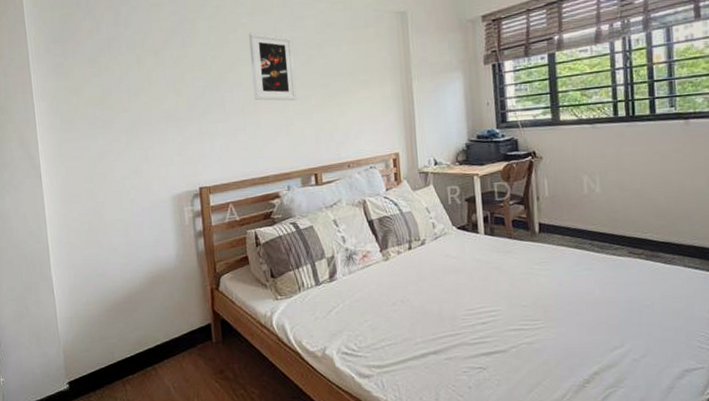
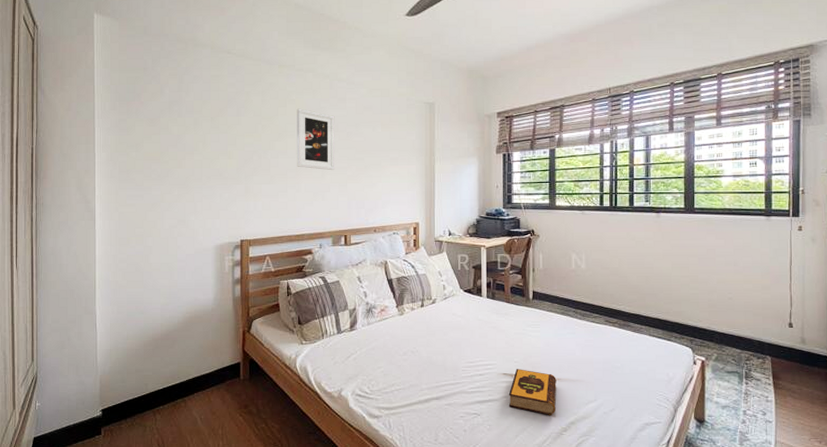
hardback book: none [517,314,575,366] -> present [508,369,557,415]

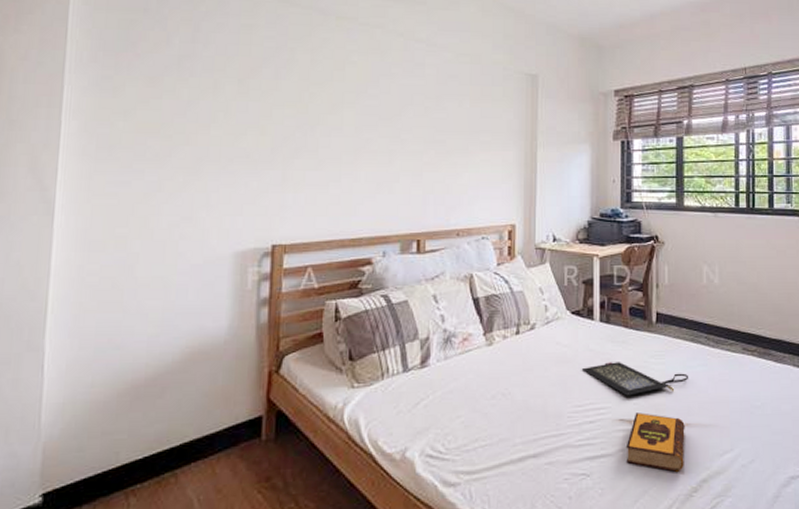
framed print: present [296,108,335,171] -> none [356,73,409,155]
clutch bag: none [473,329,560,356] -> present [582,362,689,396]

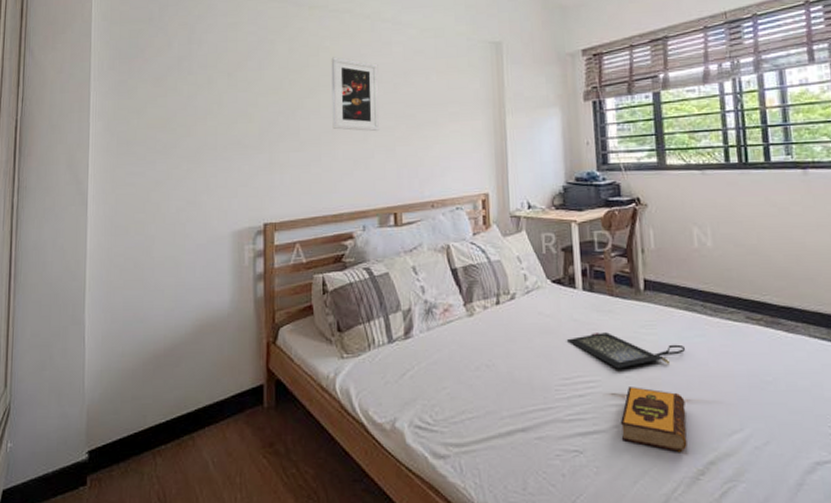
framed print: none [356,73,409,155] -> present [331,57,380,132]

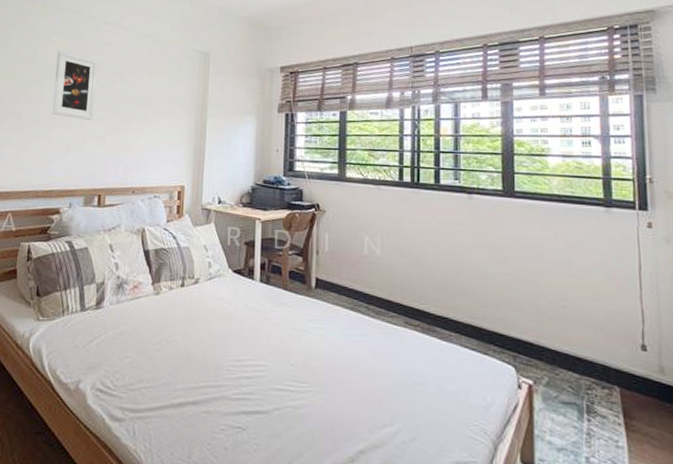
clutch bag: present [567,332,686,369] -> none [242,321,348,358]
hardback book: present [620,387,687,452] -> none [281,374,342,439]

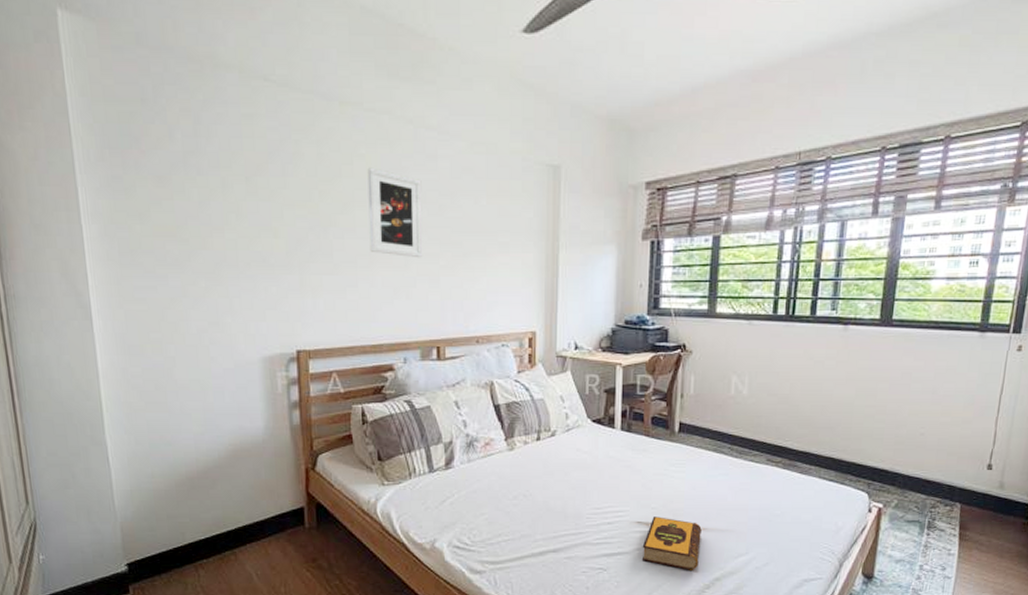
hardback book: none [281,374,342,439] -> present [641,516,702,570]

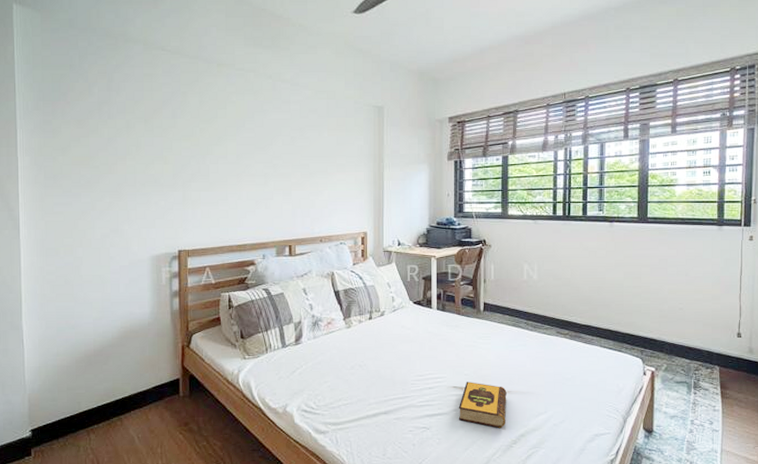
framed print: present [367,167,423,258] -> none [237,111,279,177]

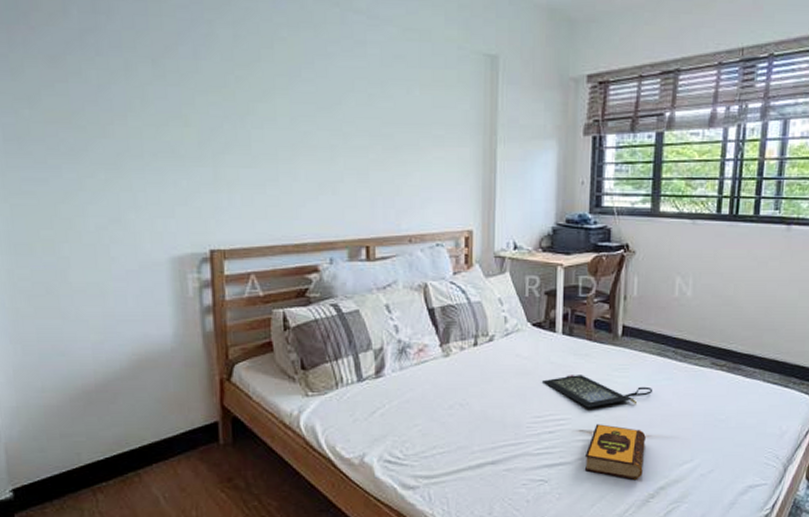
clutch bag: none [423,342,511,369] -> present [543,375,653,408]

